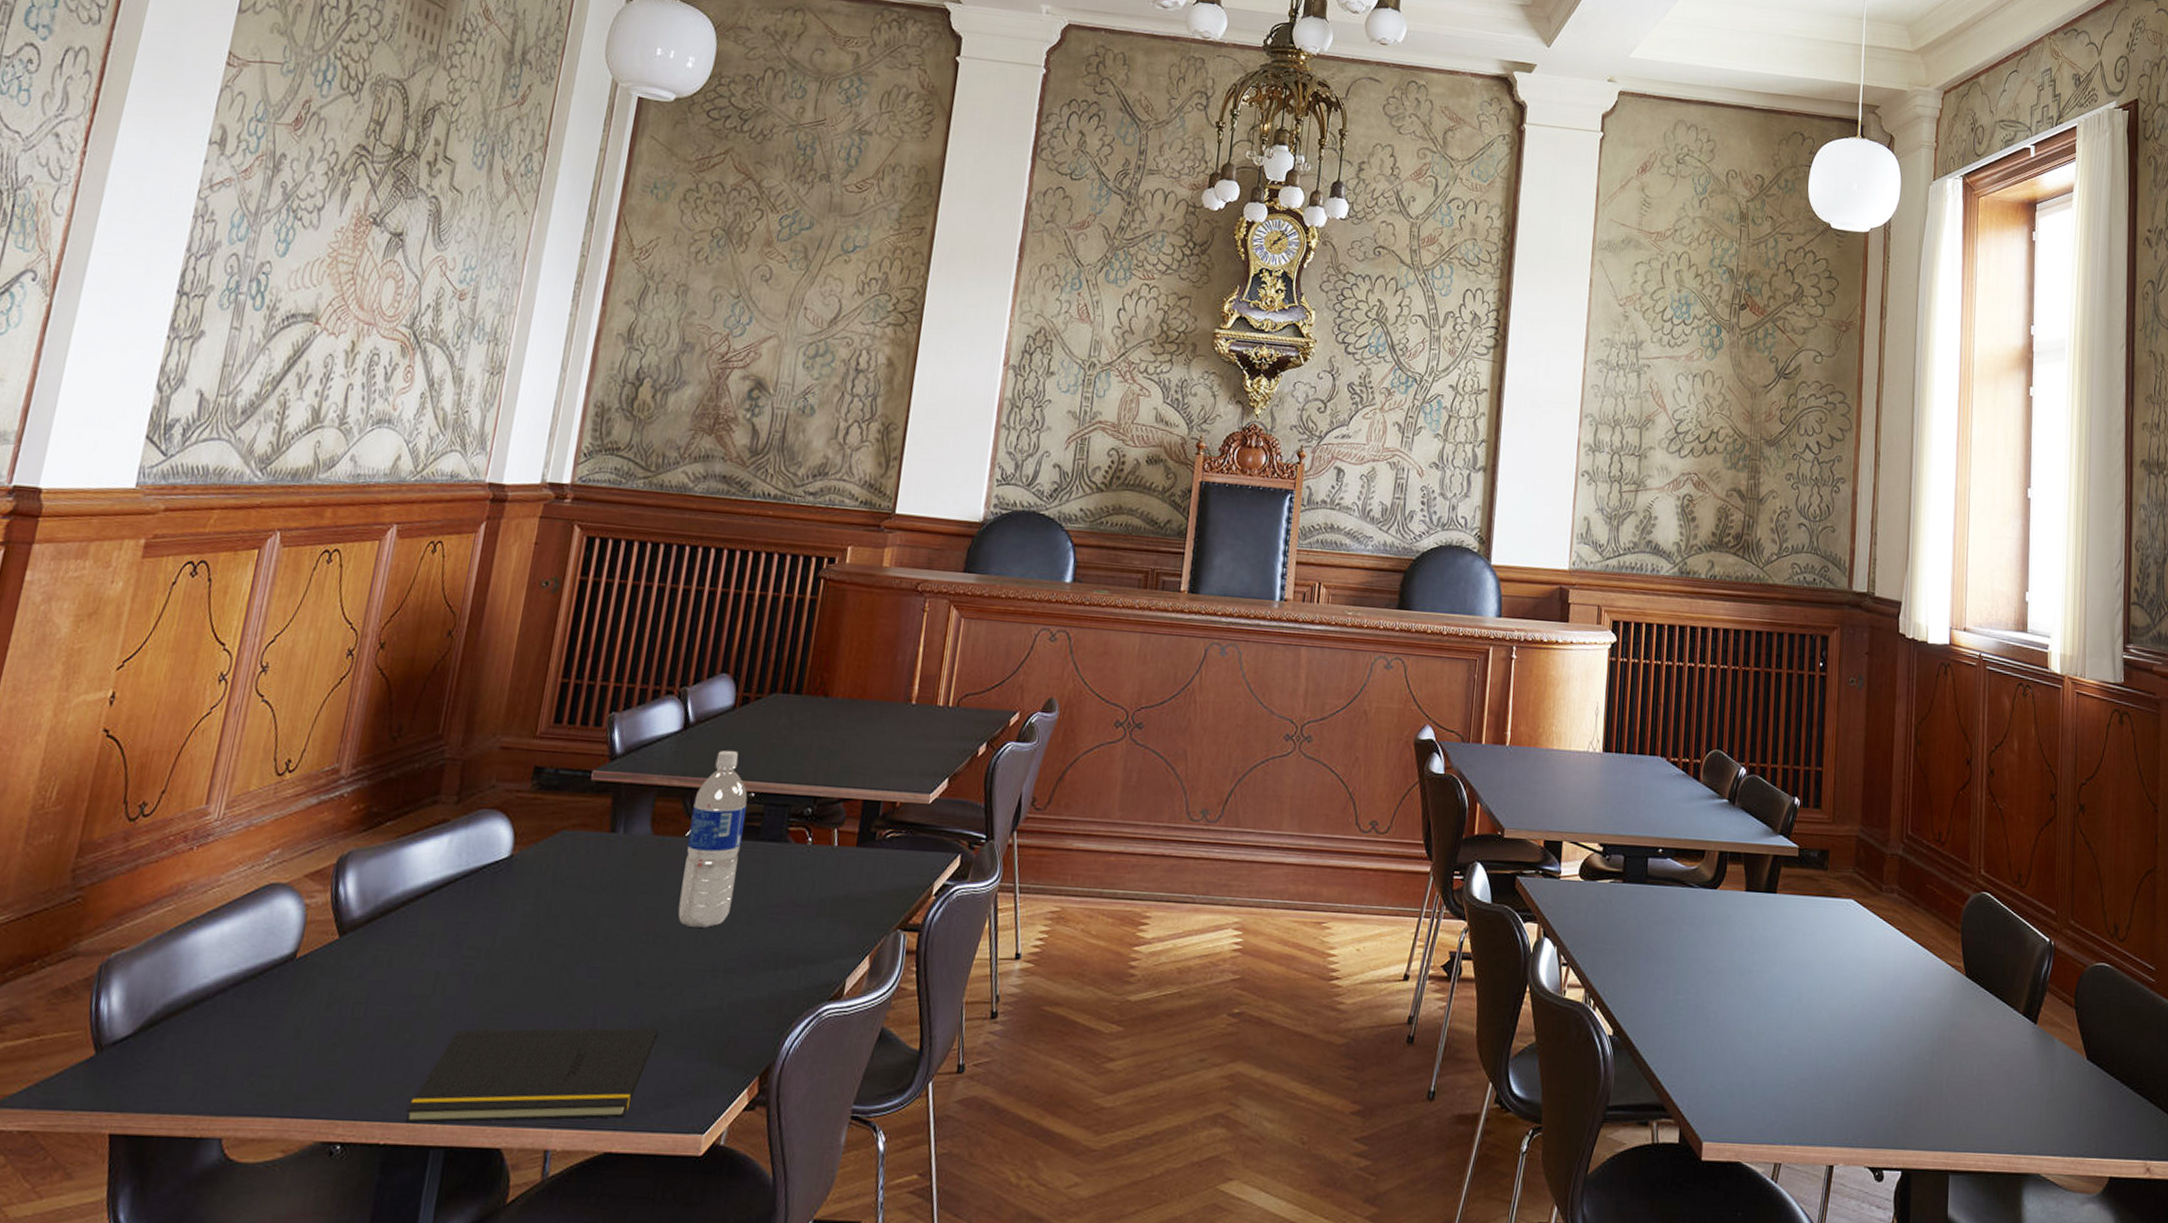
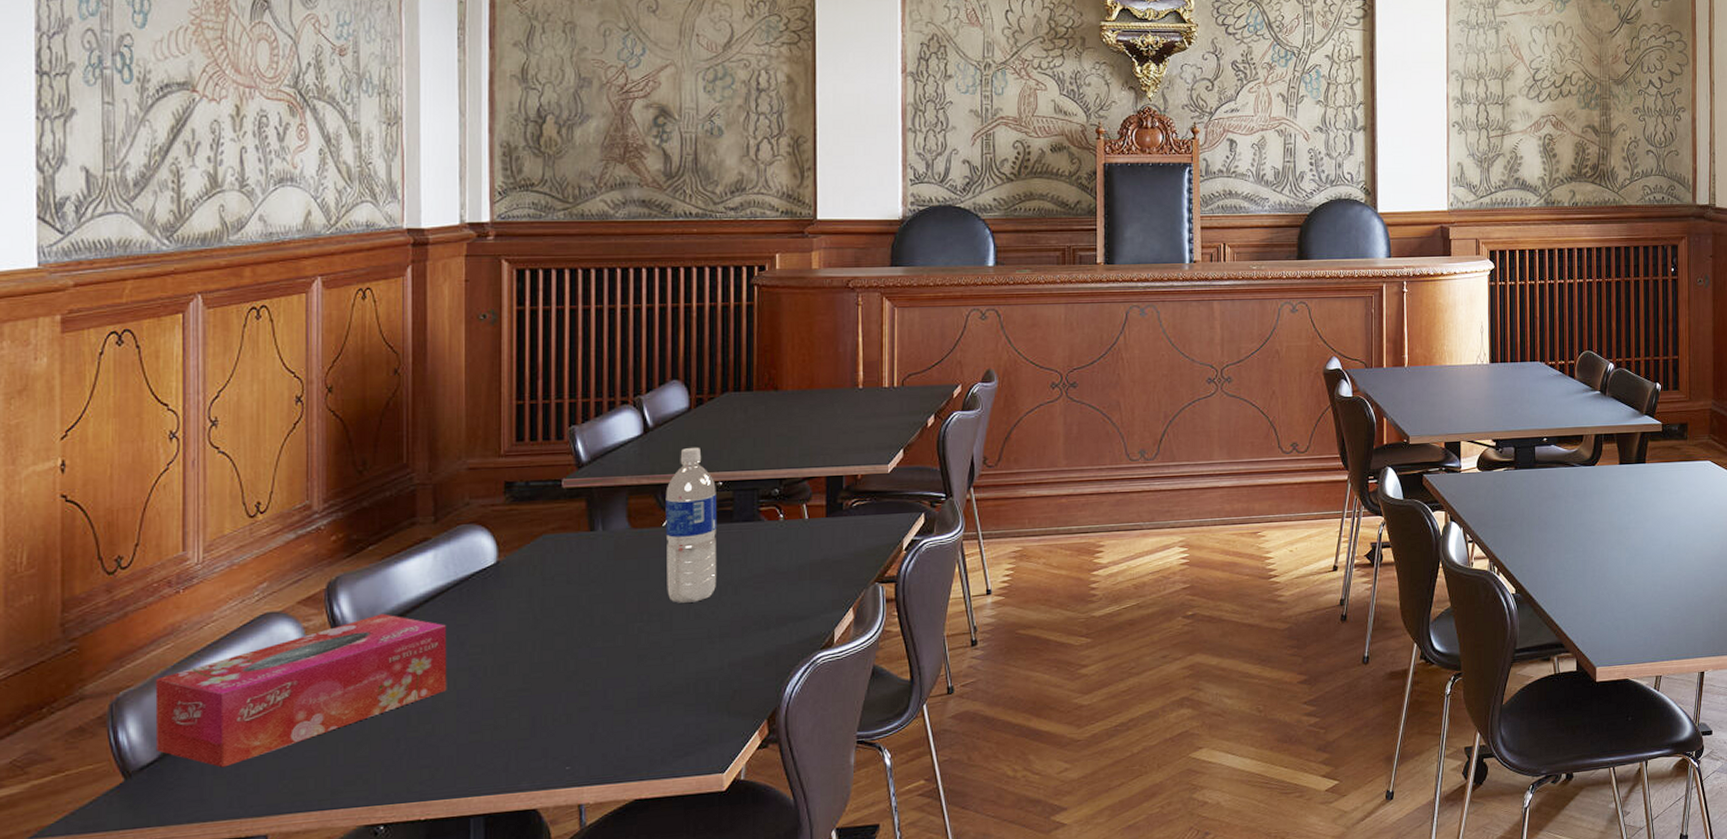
tissue box: none [134,899,447,1053] -> present [155,614,447,768]
notepad: present [405,1027,659,1123] -> none [441,691,667,799]

